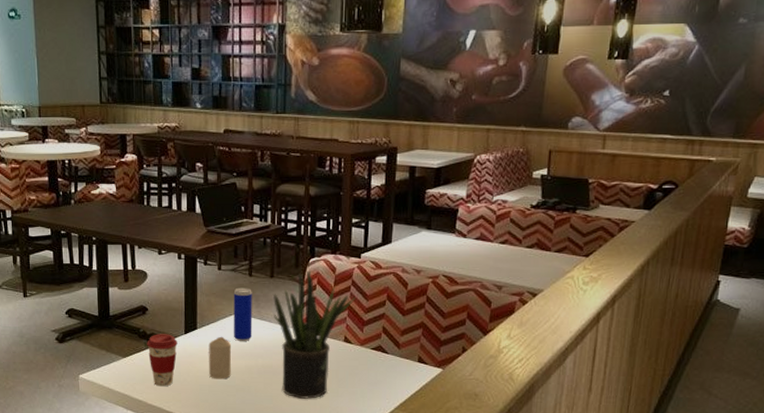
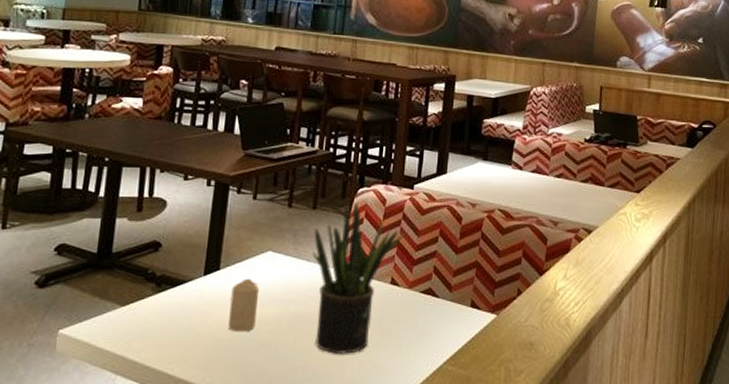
coffee cup: present [147,334,178,387] -> none [154,275,194,343]
beverage can: present [233,287,253,341] -> none [263,220,290,284]

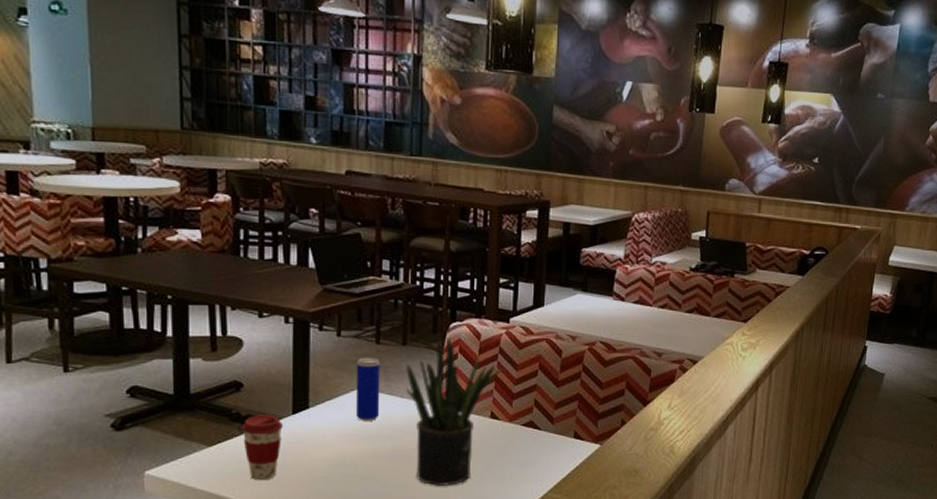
coffee cup: none [154,275,194,343] -> present [241,415,283,481]
candle: present [228,278,260,332] -> none [324,416,354,468]
beverage can: none [263,220,290,284] -> present [356,357,380,421]

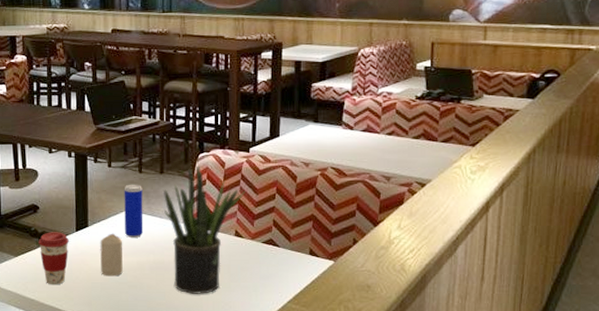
candle: none [324,416,354,468] -> present [100,233,123,277]

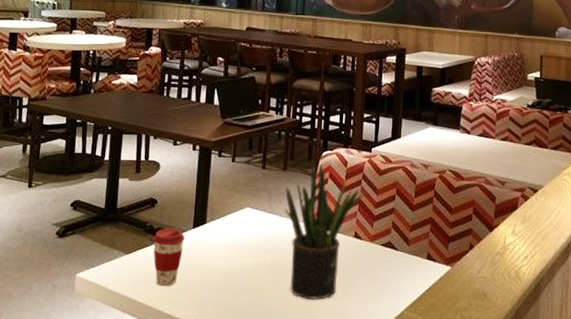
candle: present [100,233,123,277] -> none [215,231,241,278]
beverage can: present [124,184,144,237] -> none [243,180,265,237]

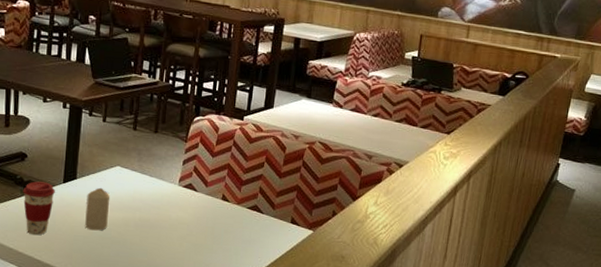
candle: none [215,231,241,278] -> present [85,187,111,231]
potted plant: present [285,163,366,300] -> none [155,128,236,254]

